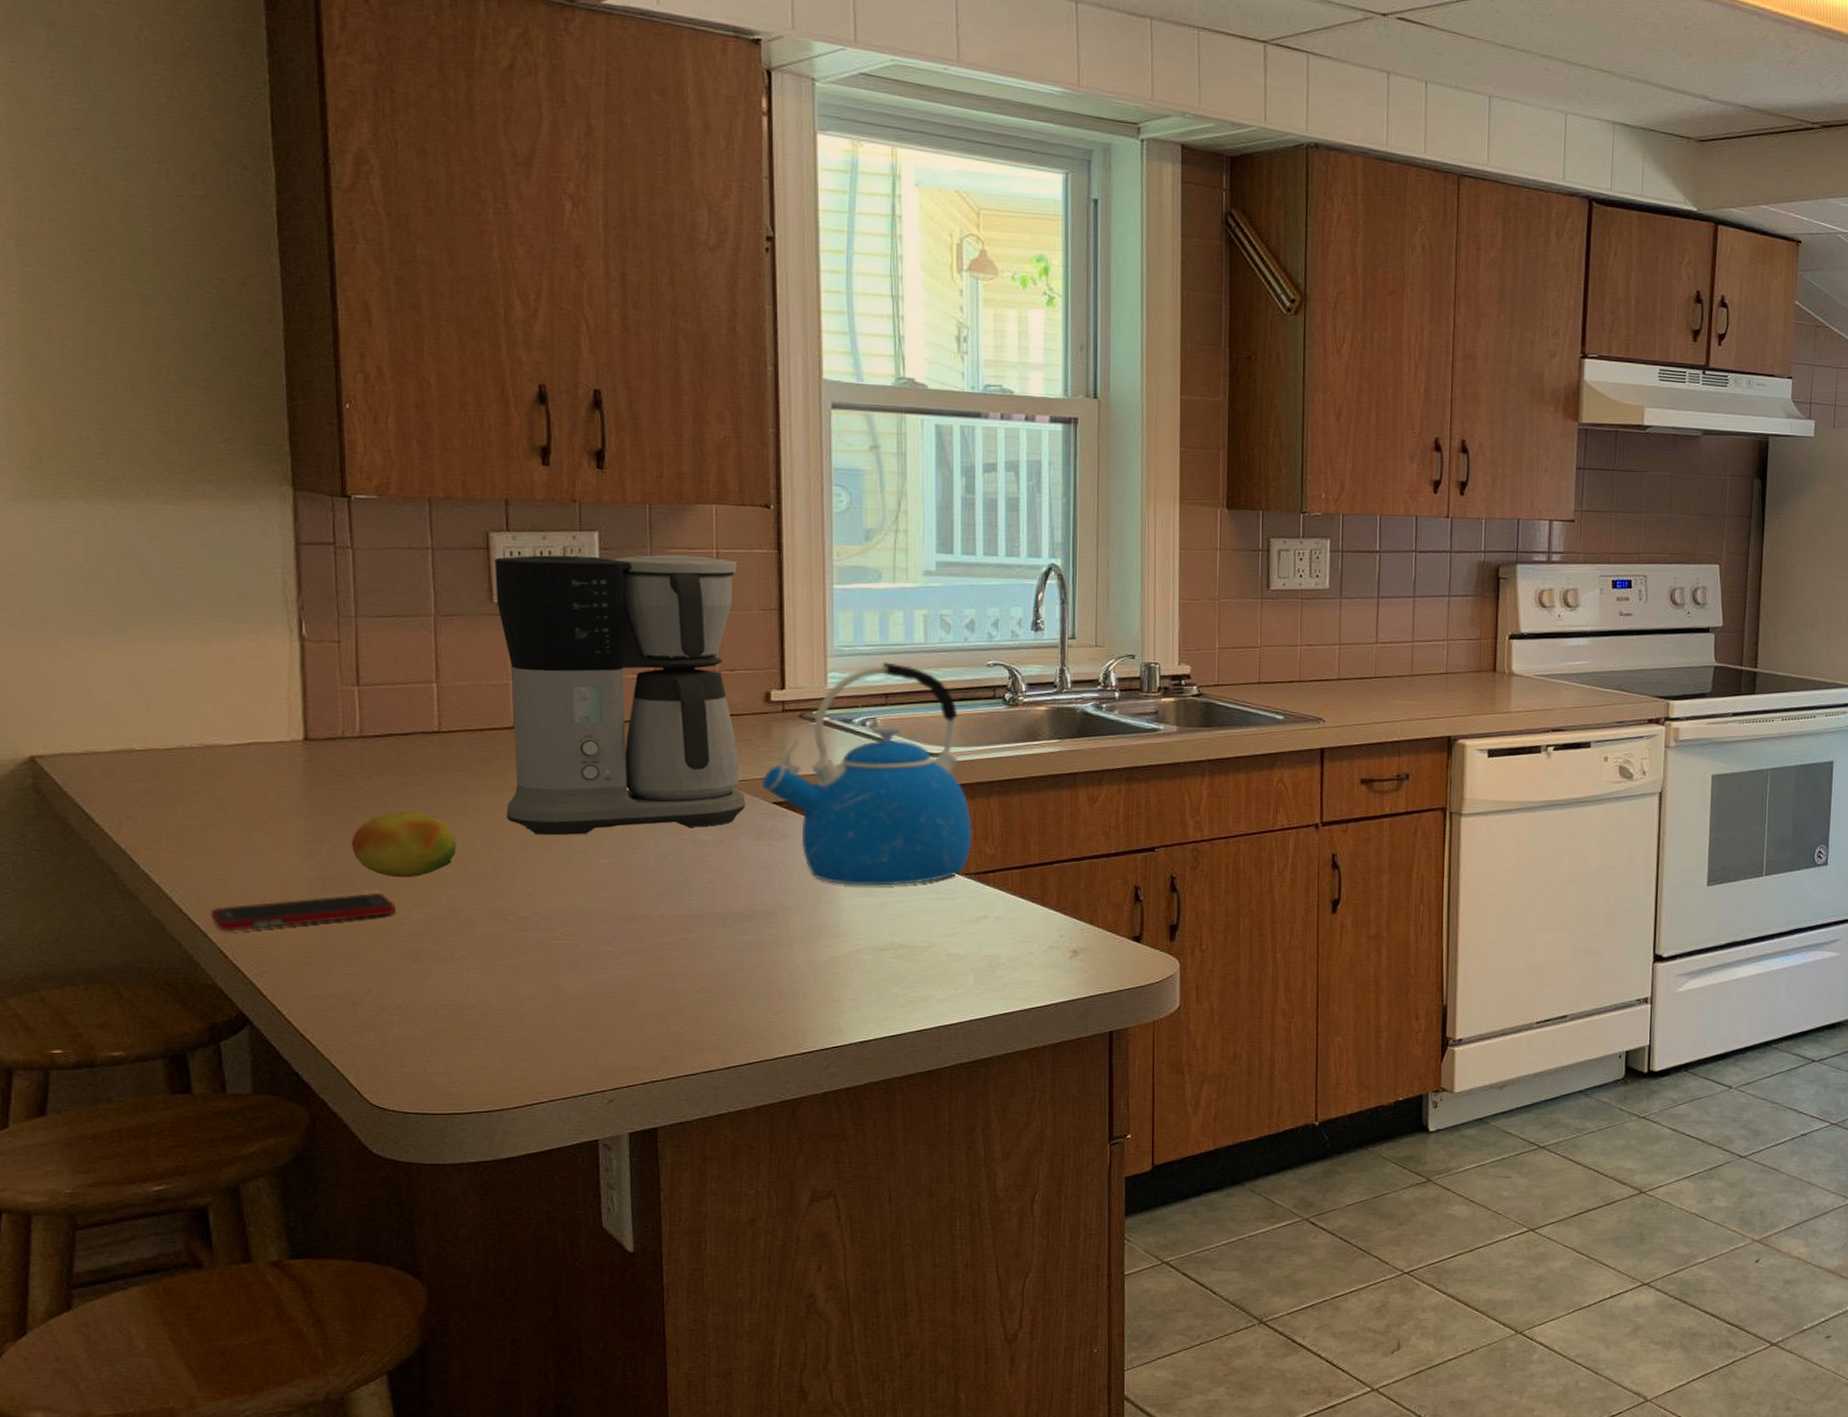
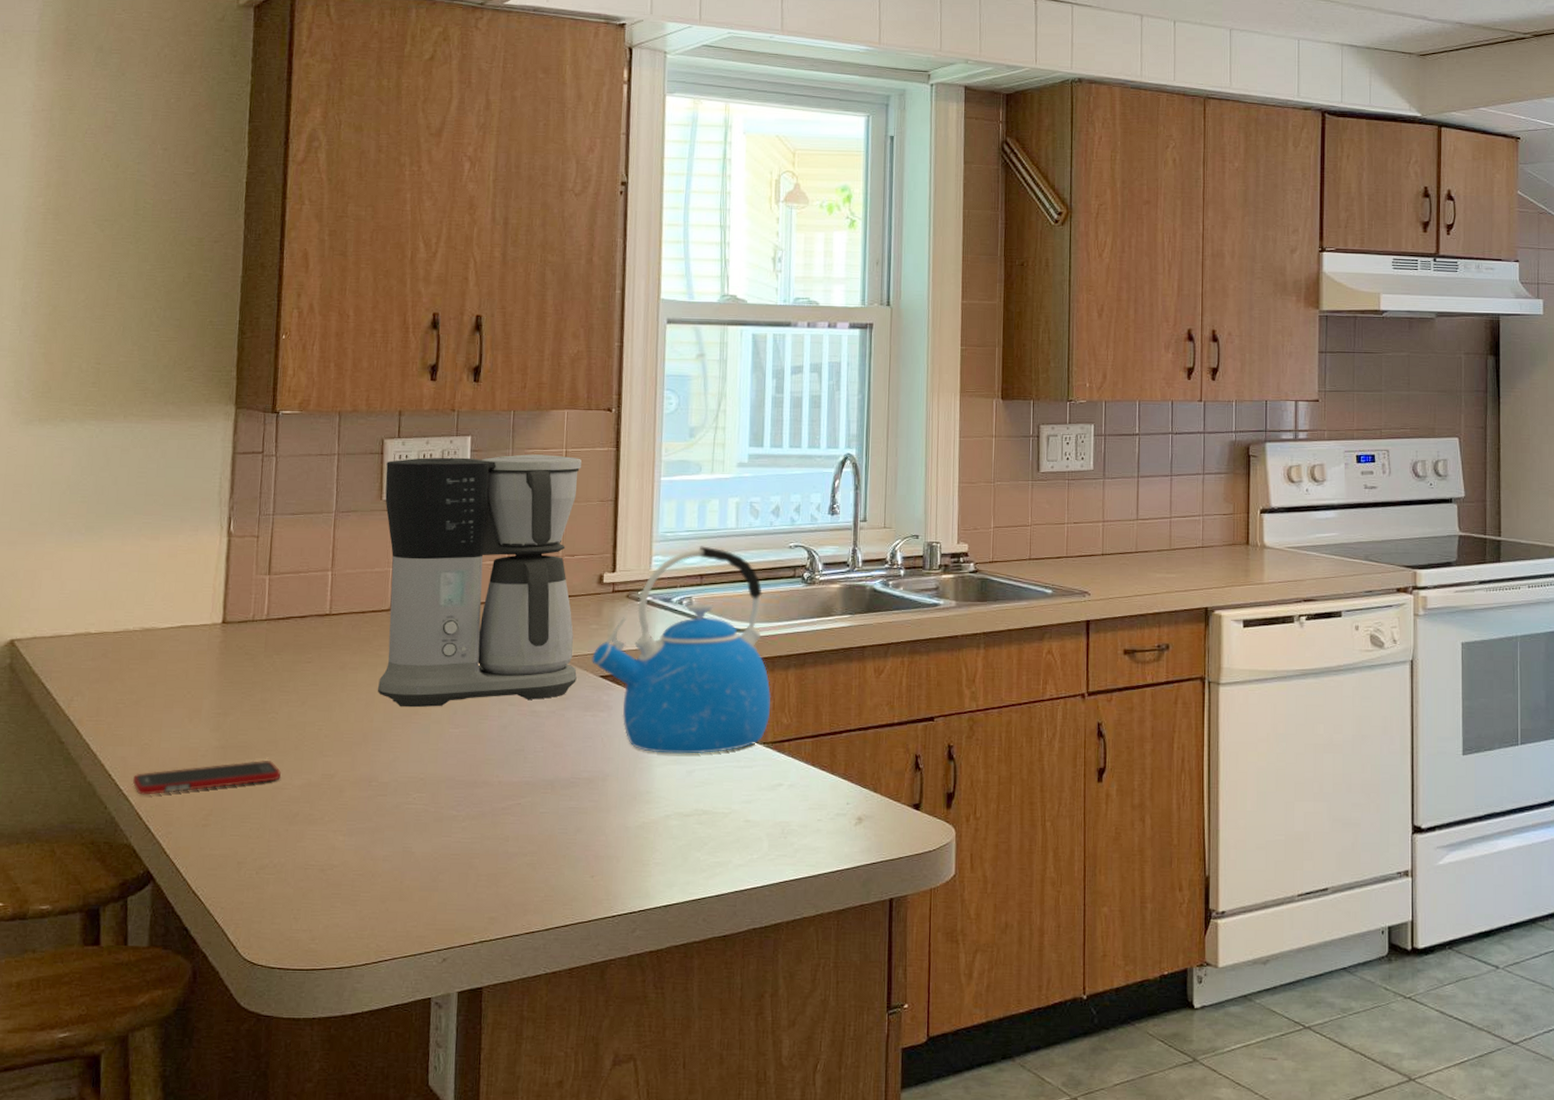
fruit: present [351,811,457,878] -> none [250,686,336,747]

